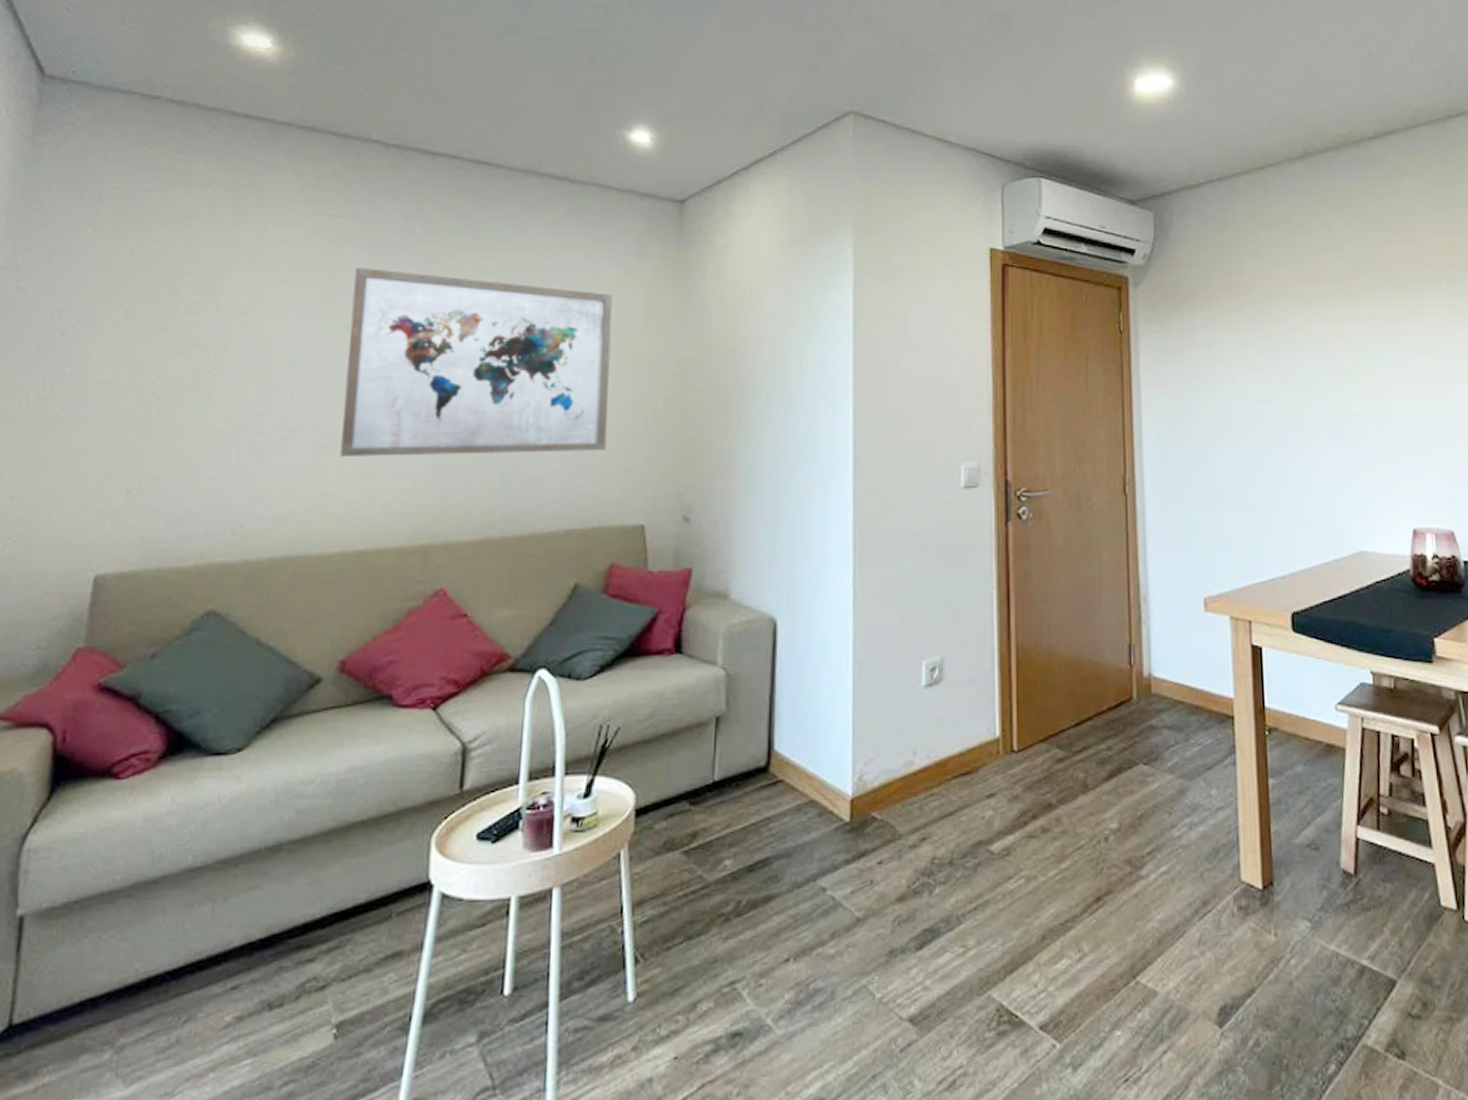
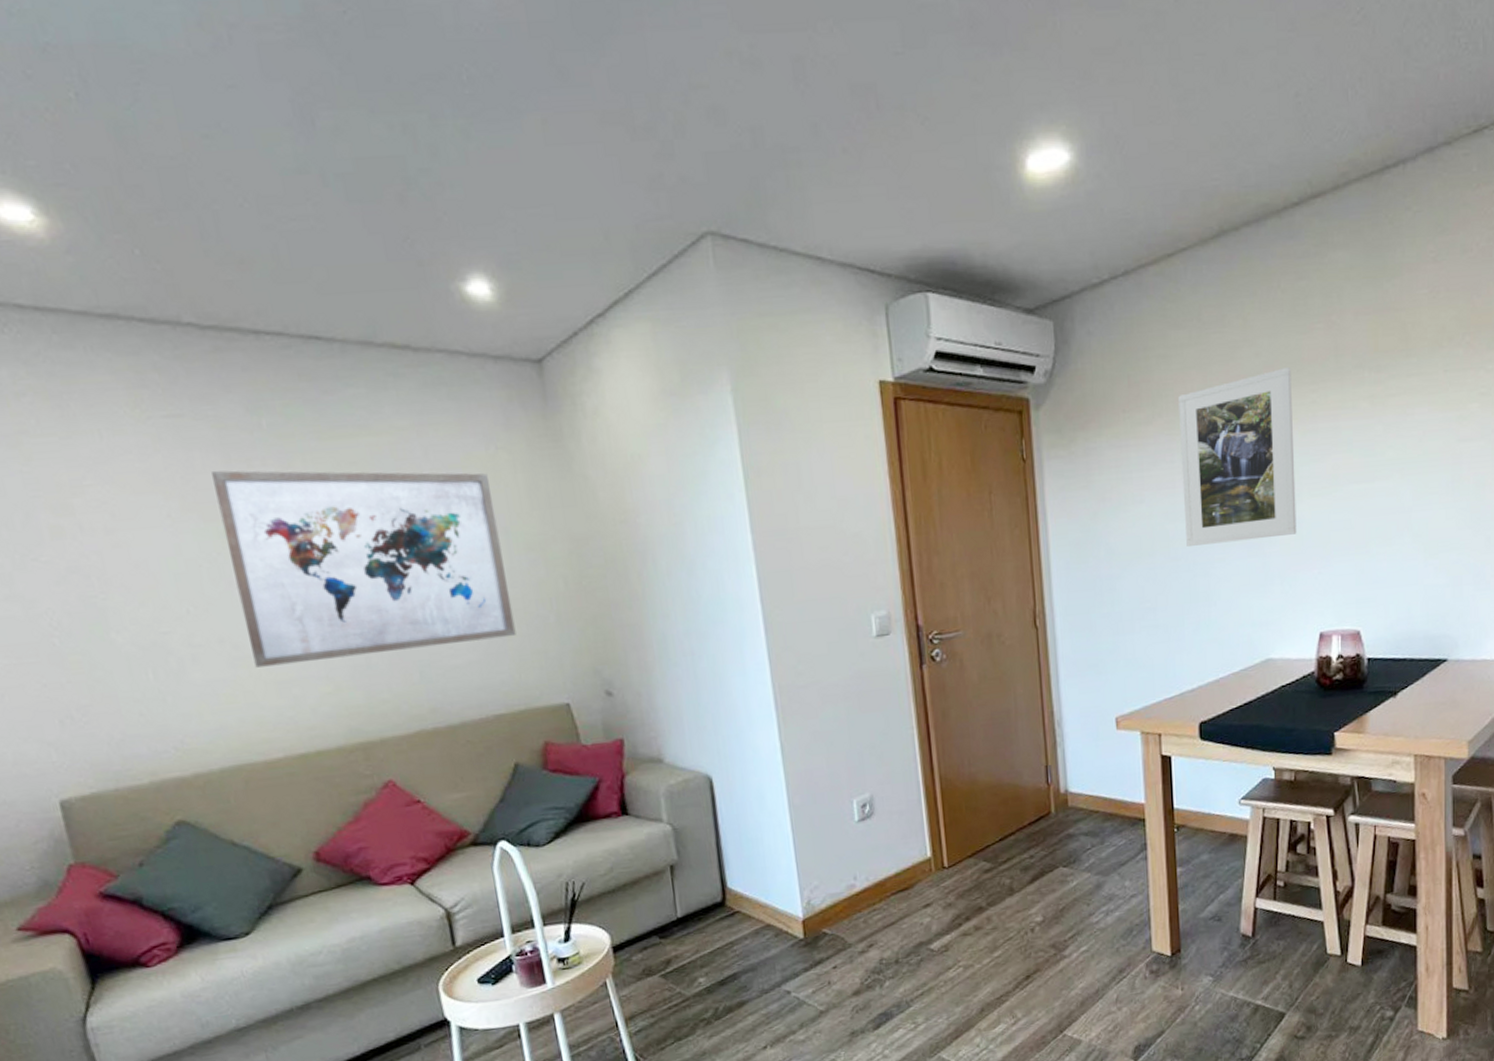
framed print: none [1268,272,1385,429] -> present [1178,366,1297,546]

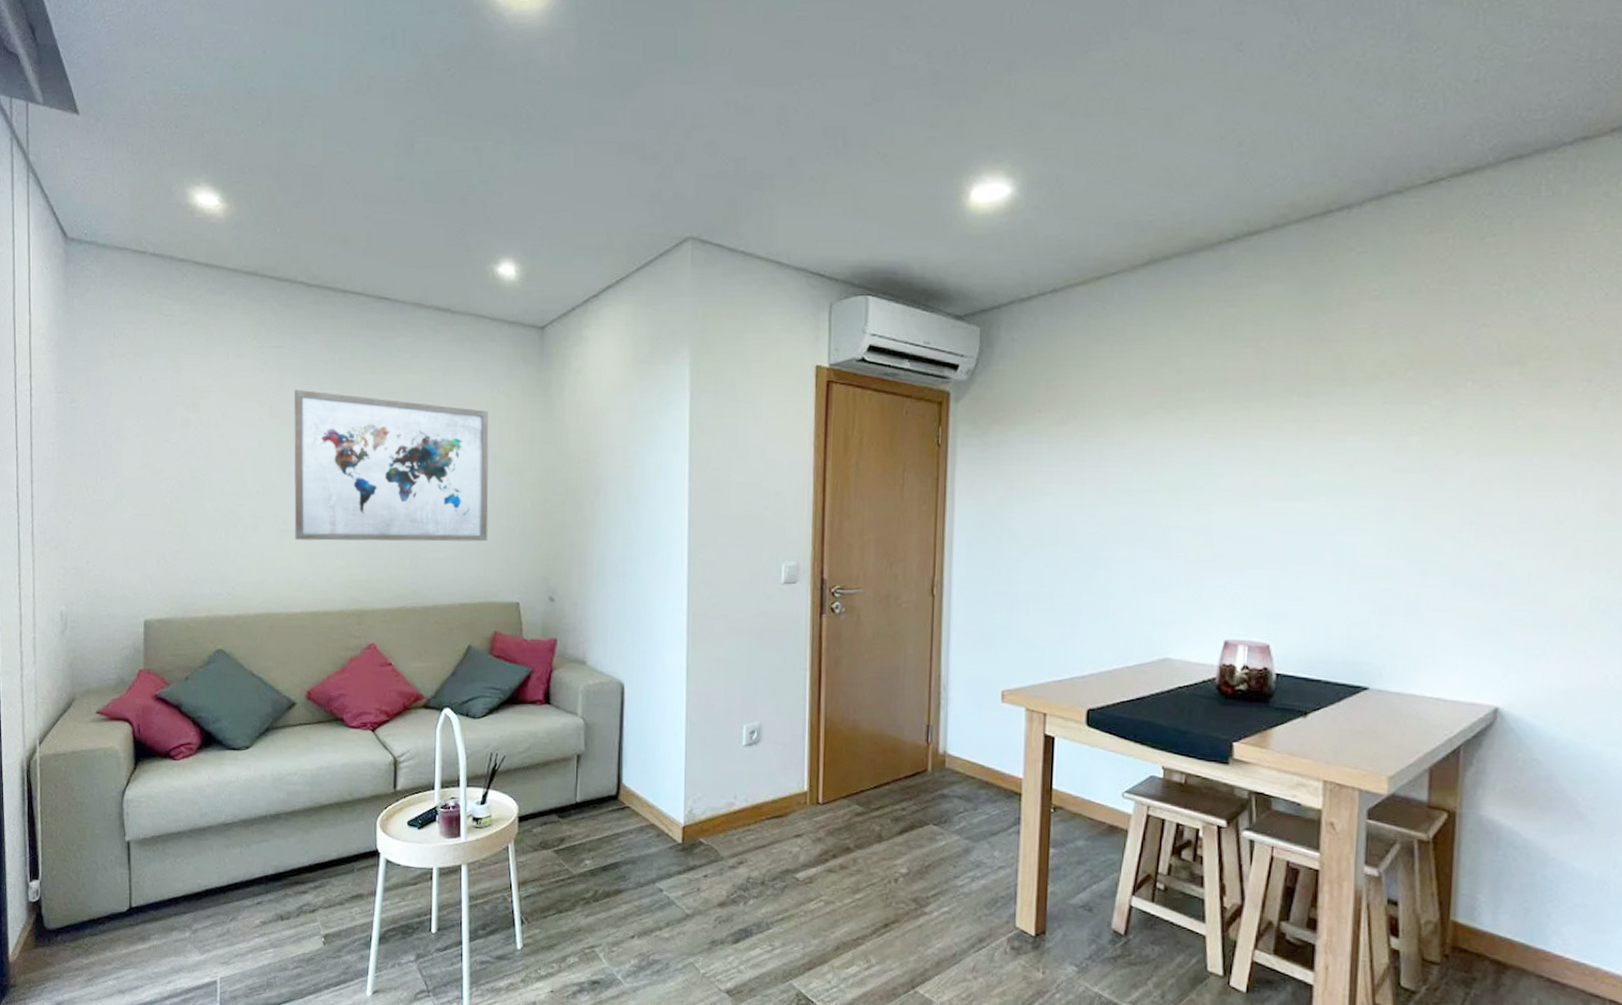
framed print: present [1178,366,1297,546] -> none [1090,385,1214,542]

